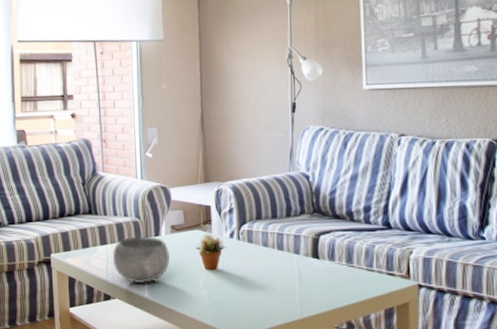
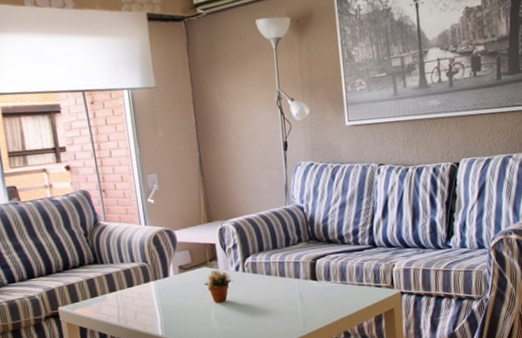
bowl: present [112,236,170,283] -> none [122,278,180,324]

